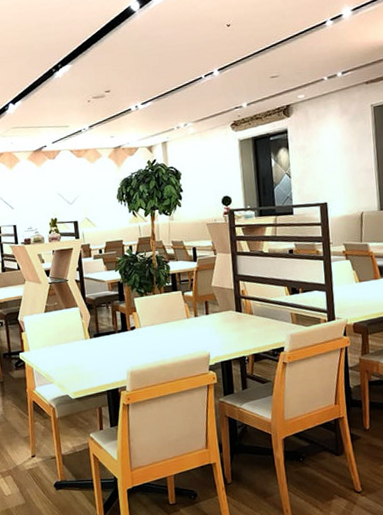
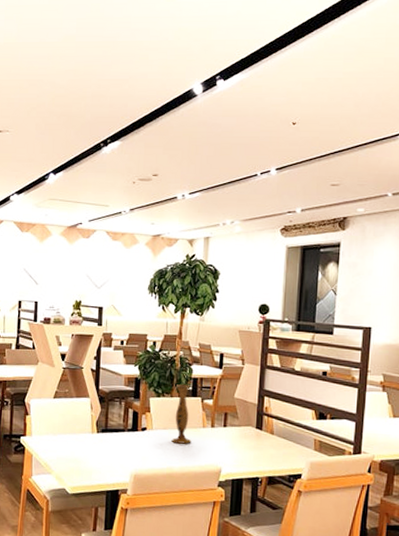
vase: none [157,281,179,337] -> present [171,384,192,444]

